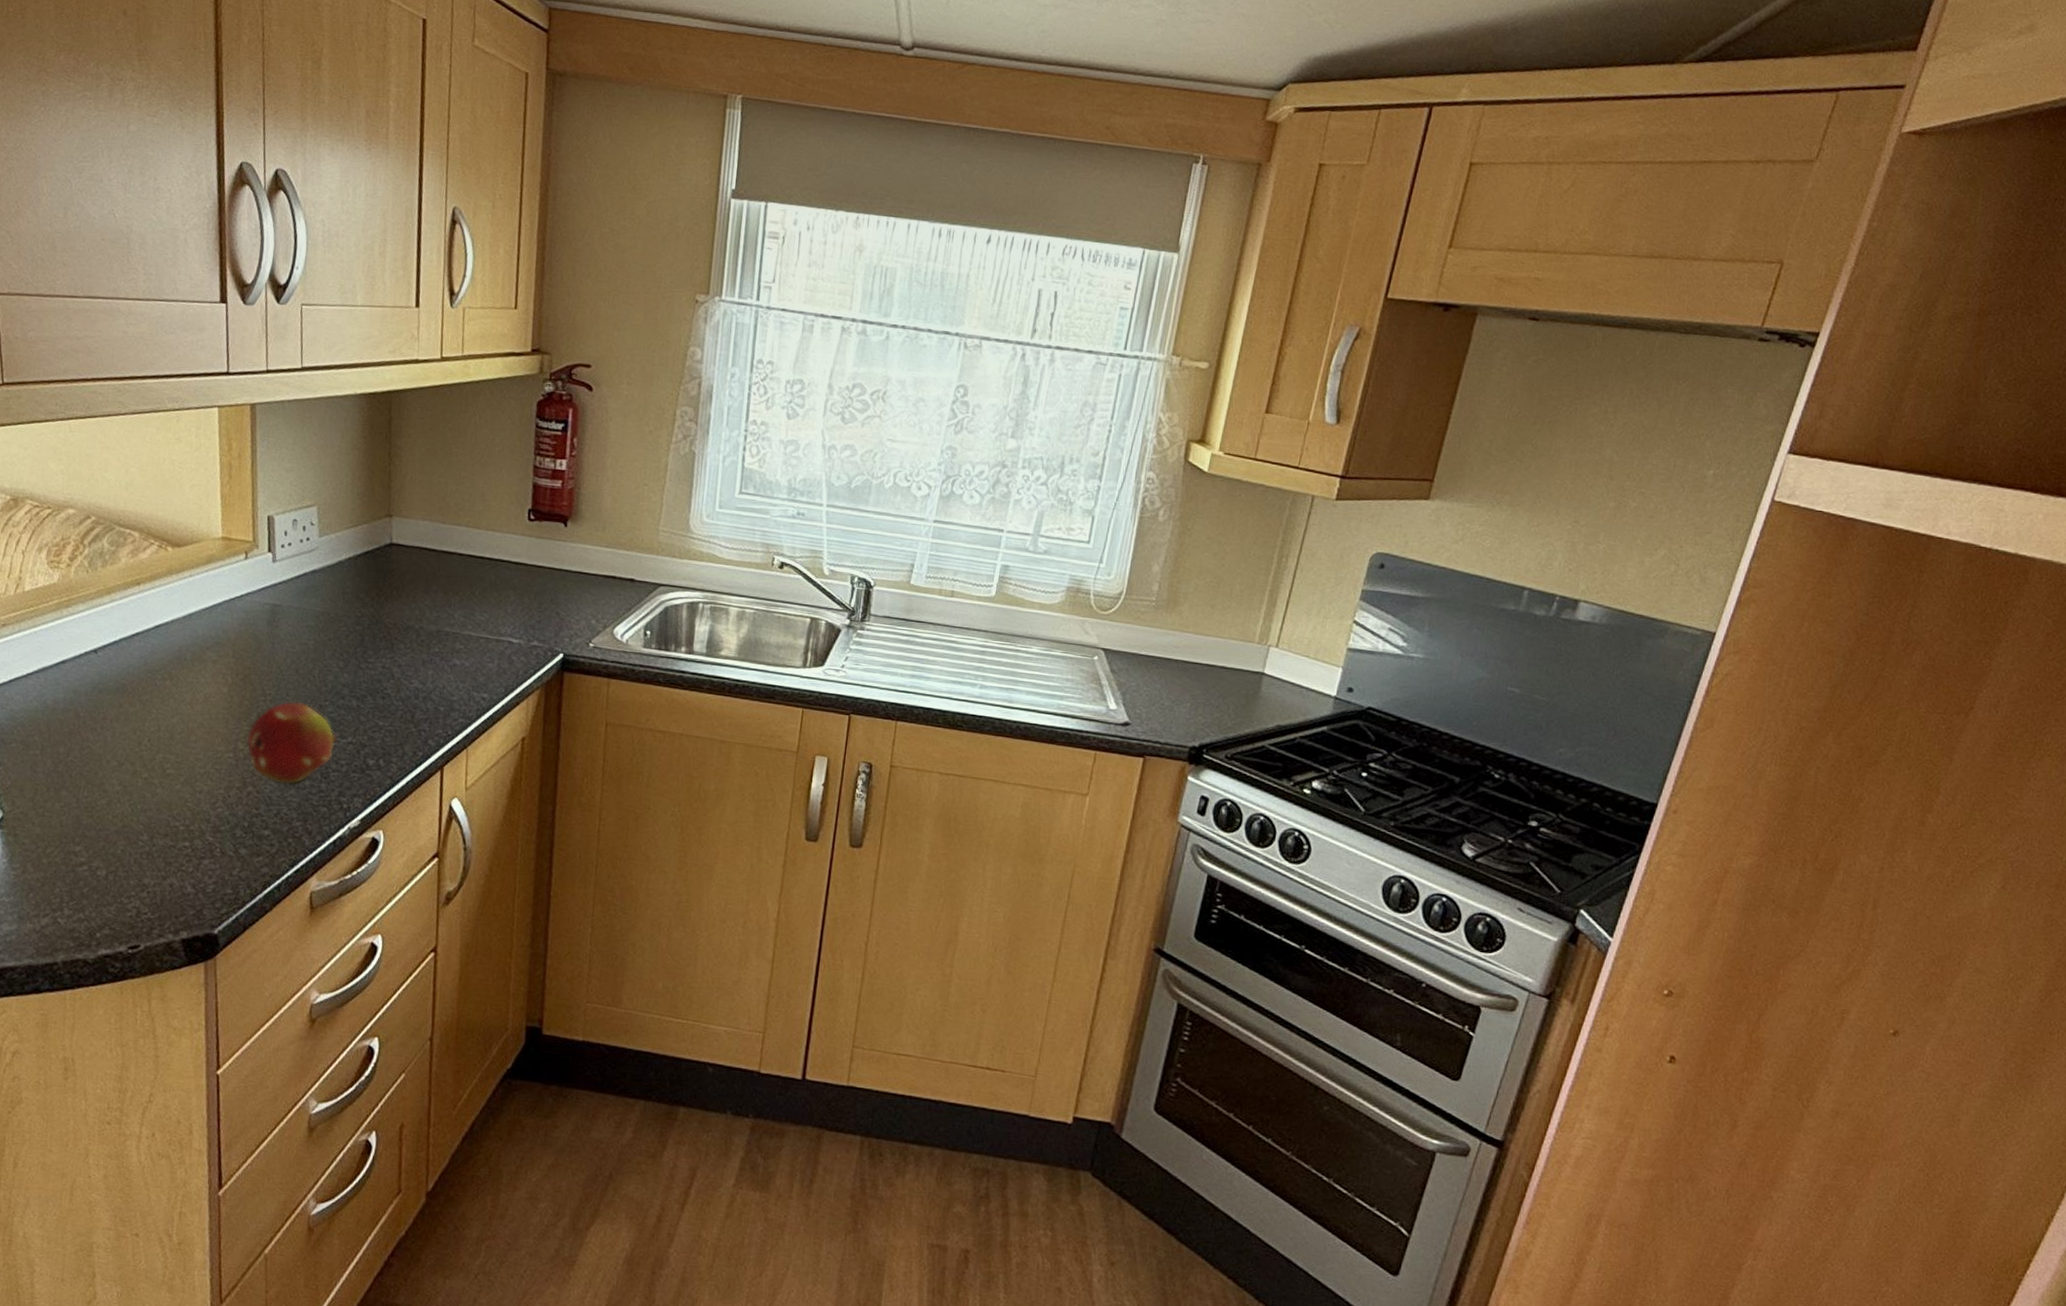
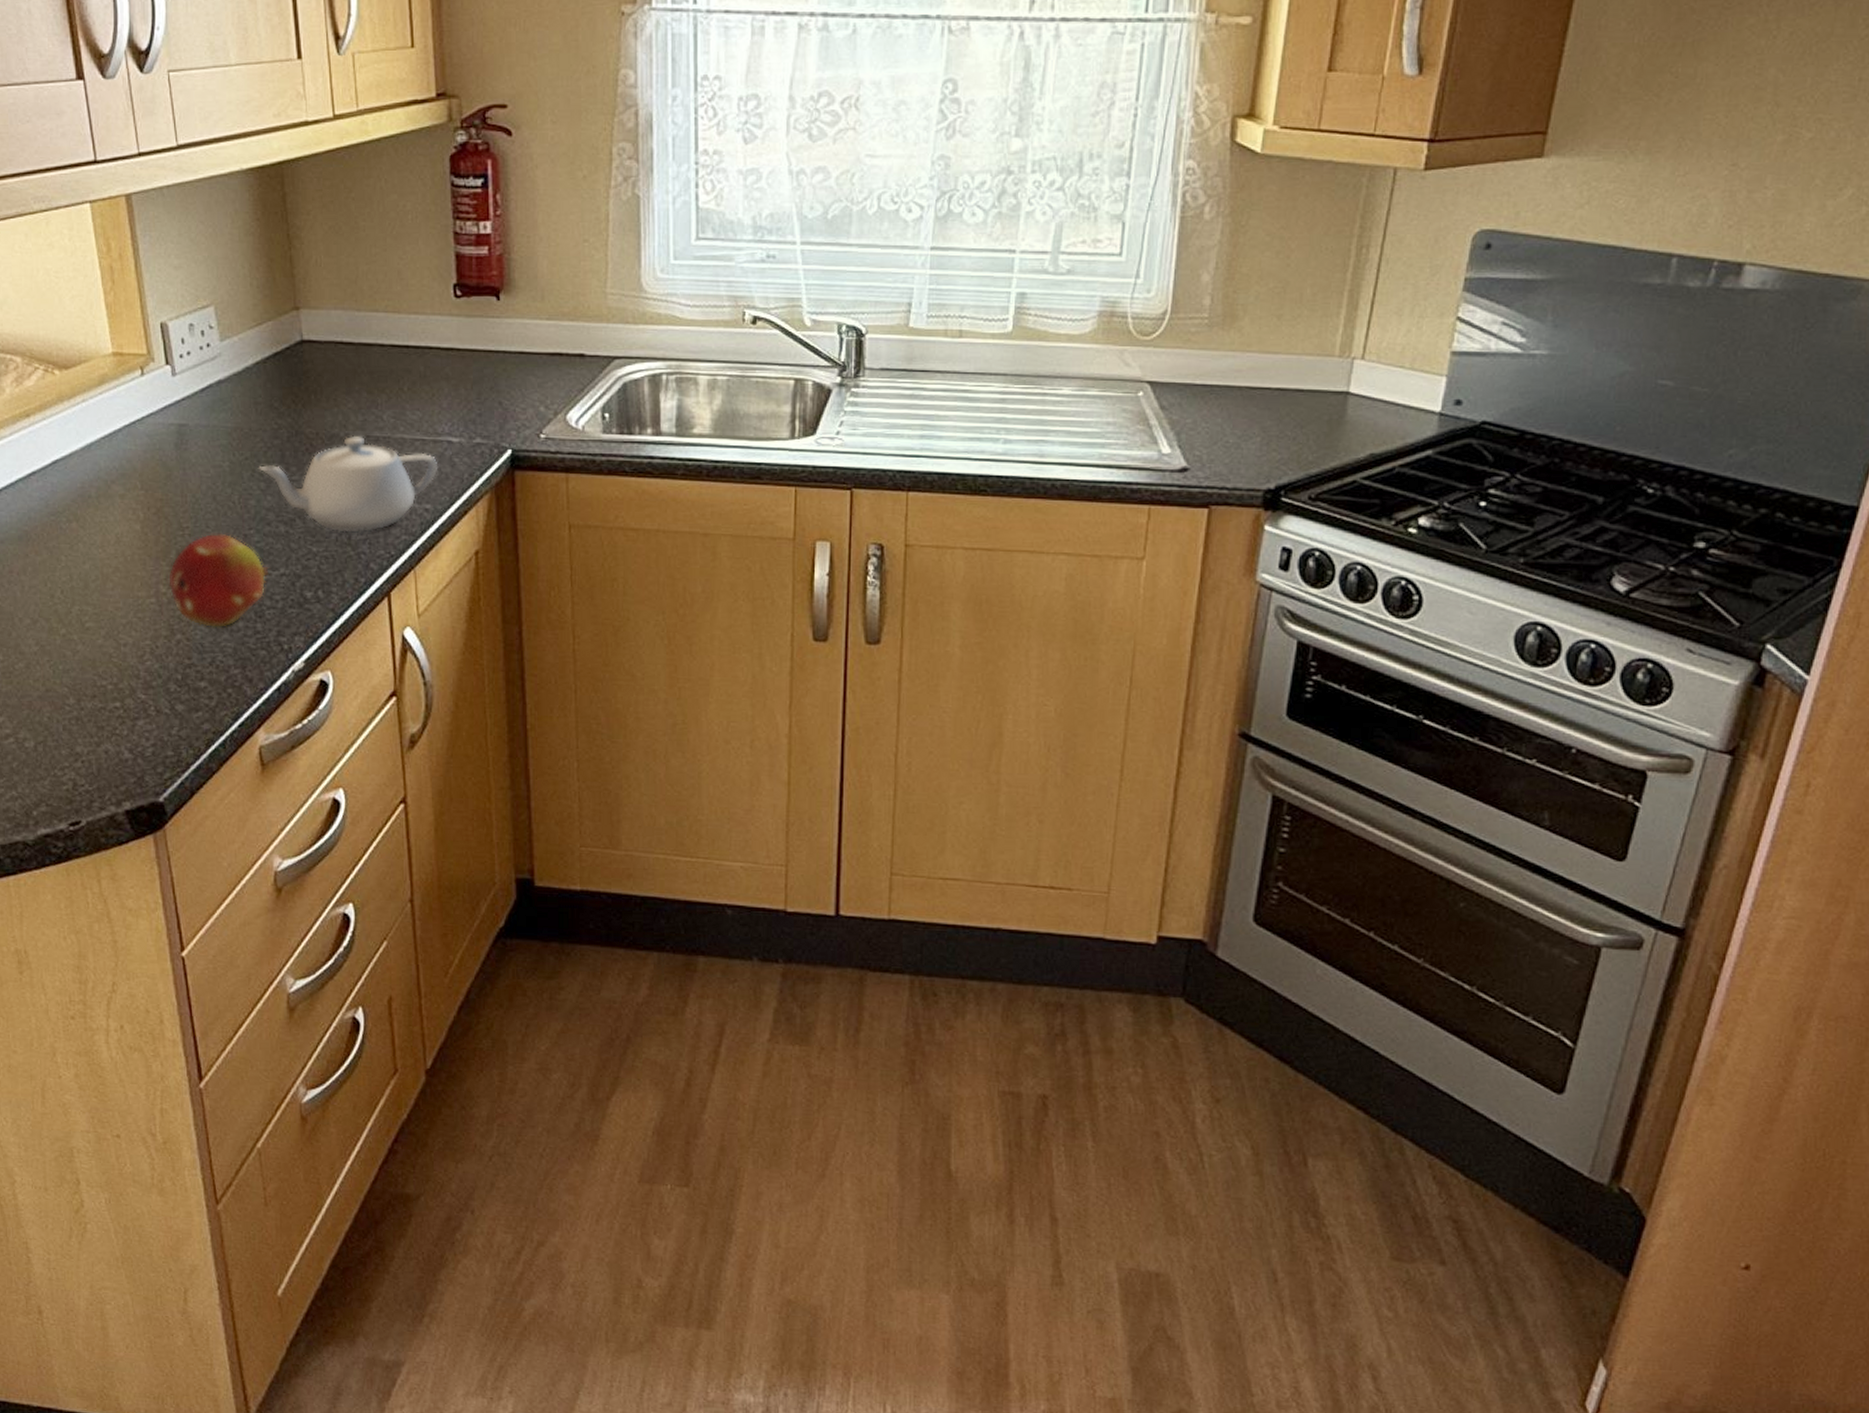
teapot: none [338,629,498,713] -> present [257,436,438,533]

